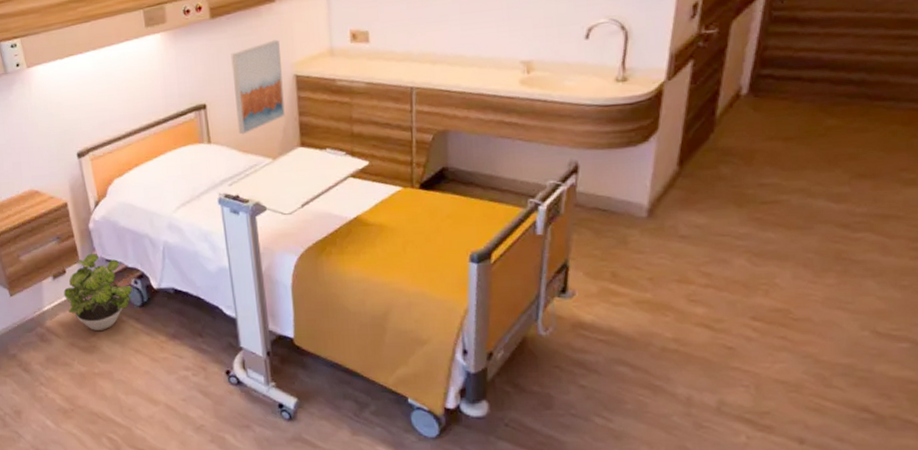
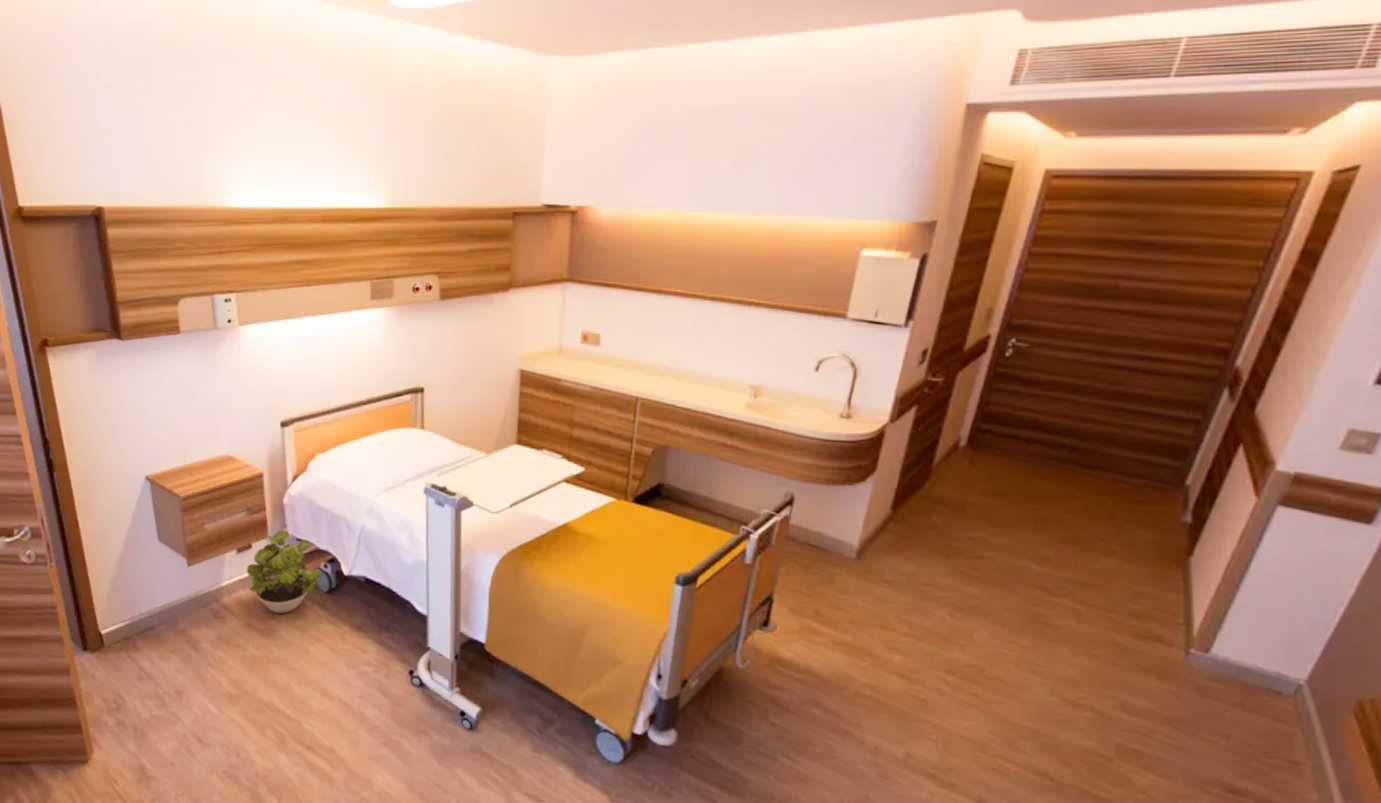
wall art: present [231,39,285,135] -> none [454,330,509,425]

